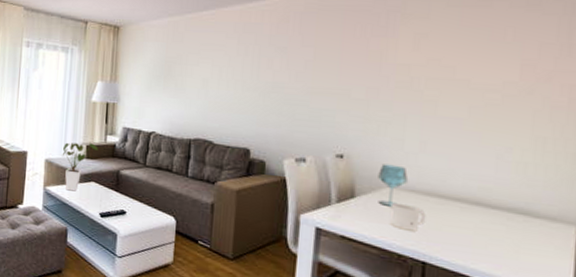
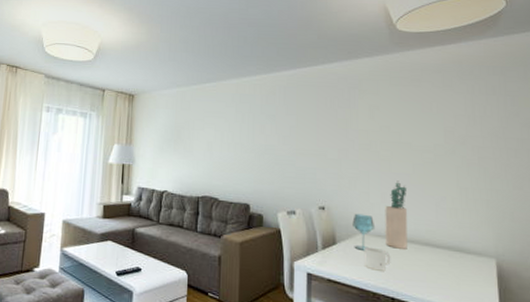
house plant: present [62,142,98,192] -> none [79,202,115,251]
vase: none [420,126,456,208] -> present [385,180,407,249]

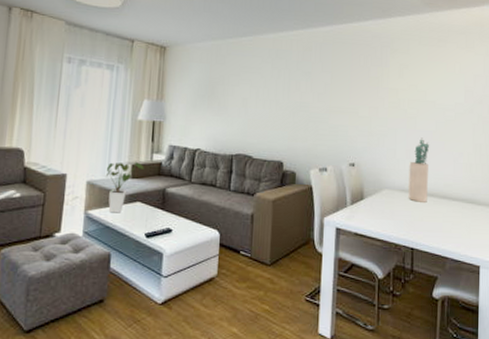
house plant: none [79,202,115,251] -> present [105,161,144,213]
wine glass: present [352,213,376,250] -> none [379,169,400,205]
mug: present [363,247,391,271] -> none [388,201,413,223]

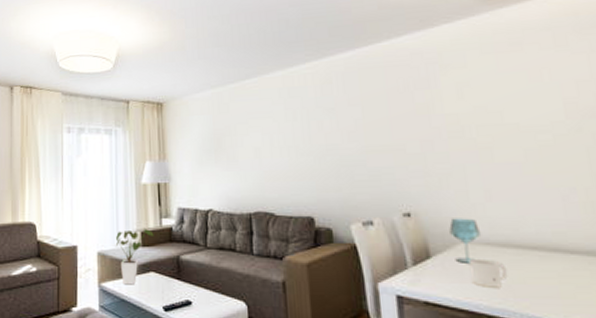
wine glass: none [379,169,400,205] -> present [449,218,482,263]
mug: none [388,201,413,223] -> present [468,258,508,288]
vase: present [408,137,429,202] -> none [491,172,529,258]

